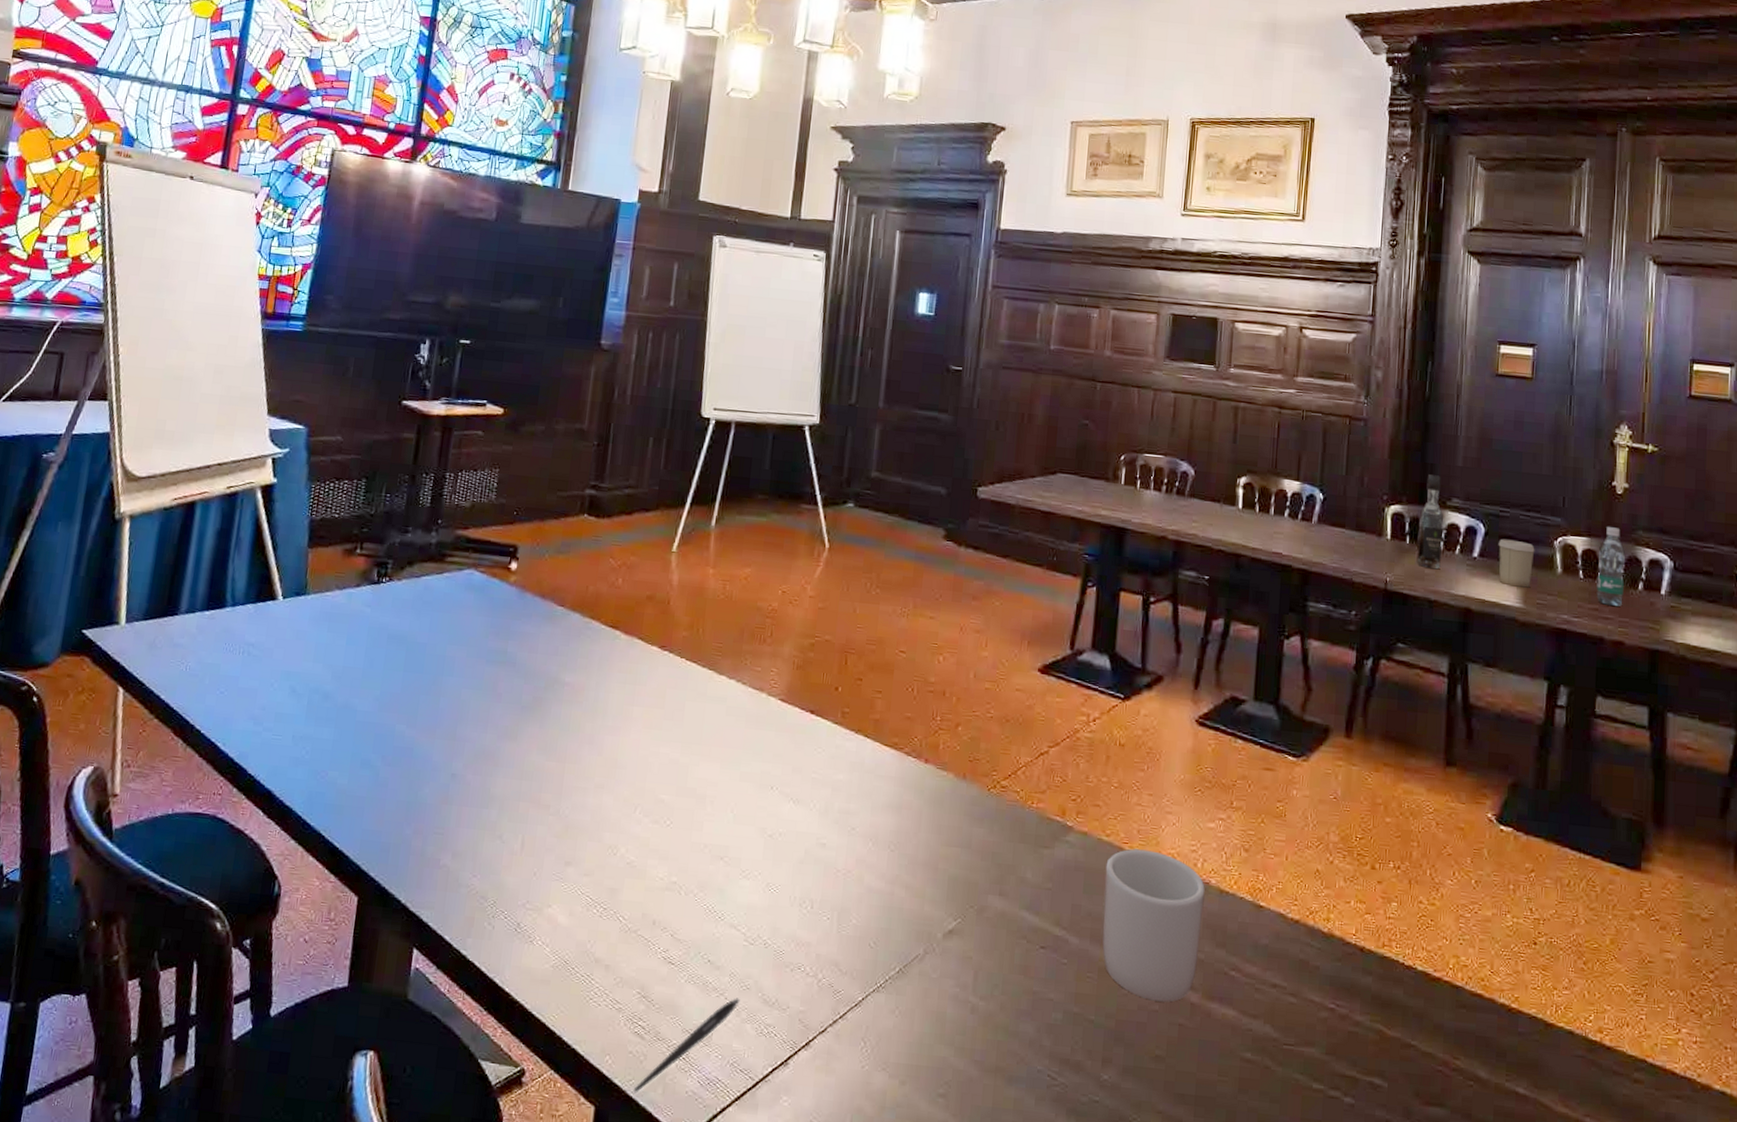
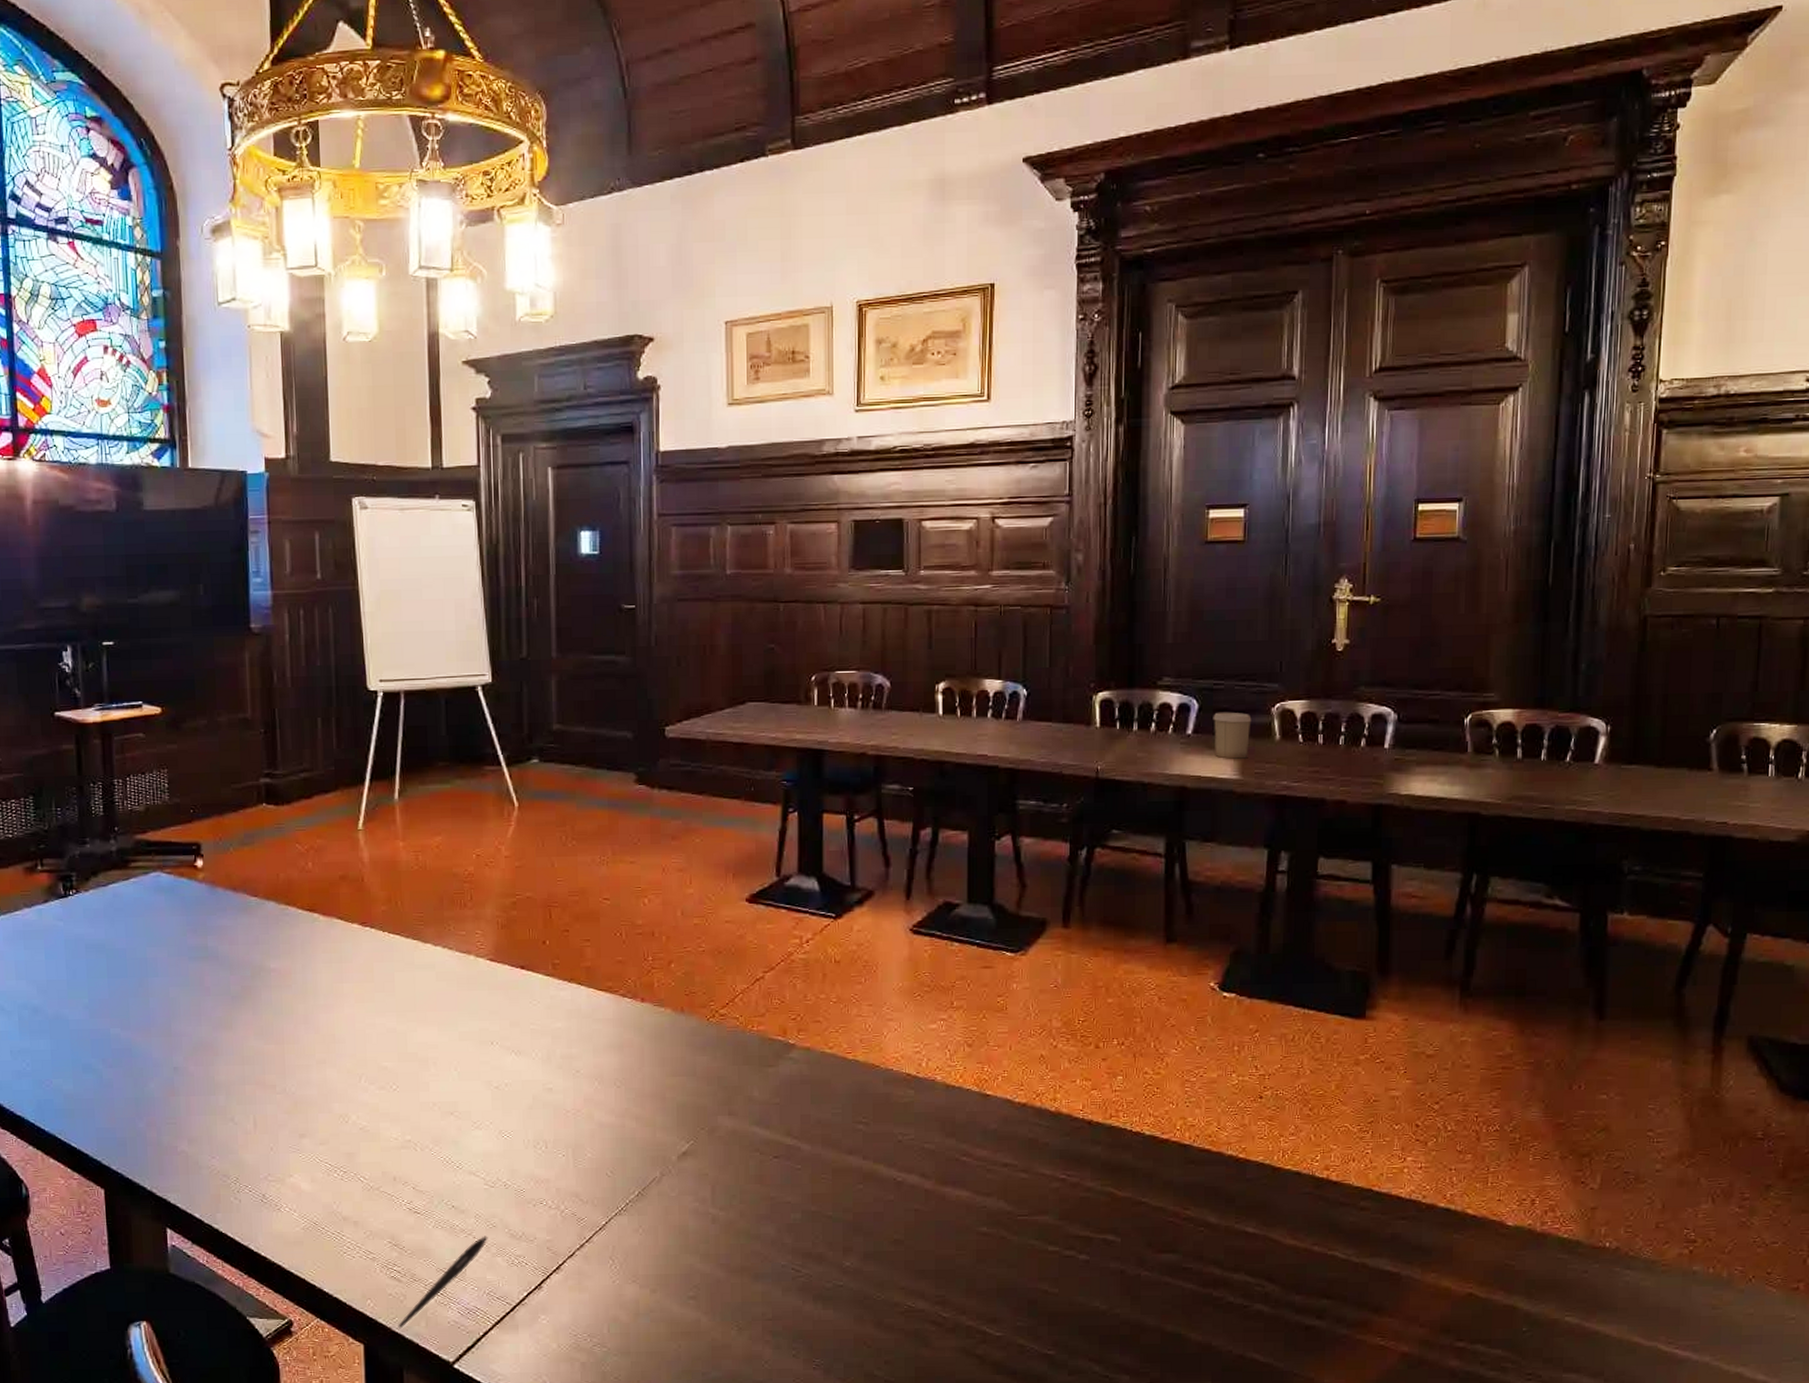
mug: present [1102,849,1205,1002] -> none [831,1057,931,1192]
bottle: present [1416,474,1444,570] -> none [1128,655,1155,752]
bottle: present [1596,527,1625,607] -> none [1317,686,1346,767]

